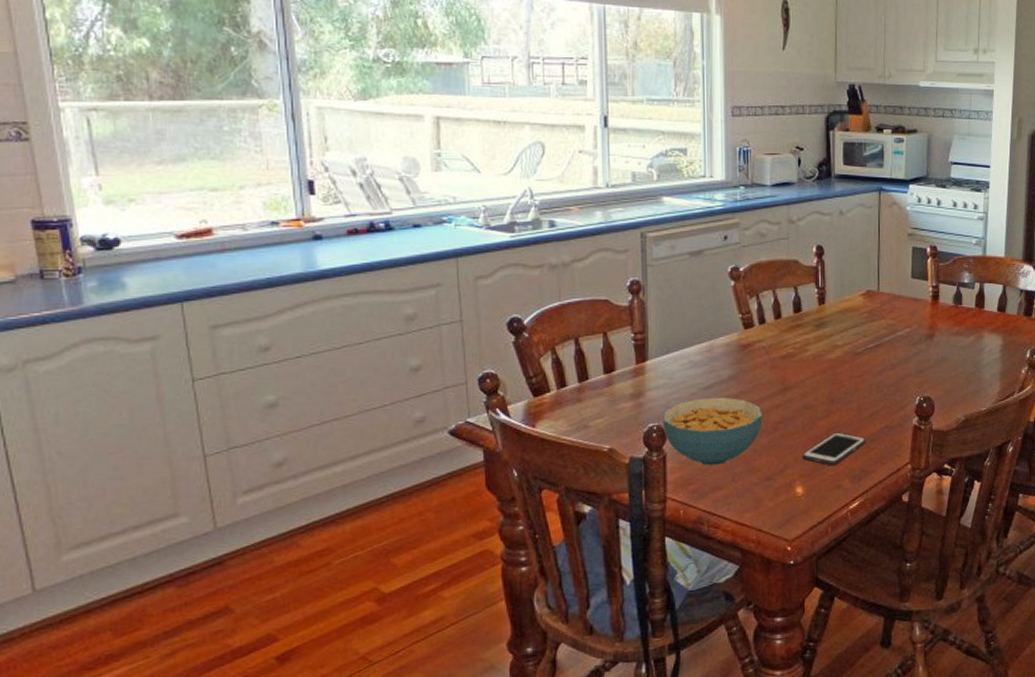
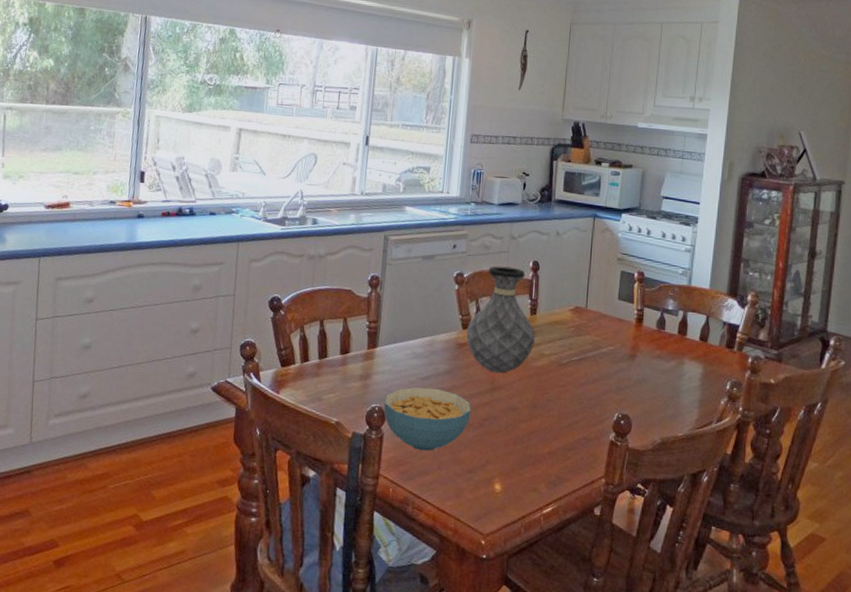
vase: none [749,255,826,372] -> present [466,266,535,374]
cell phone: present [802,432,866,466] -> none [503,436,564,469]

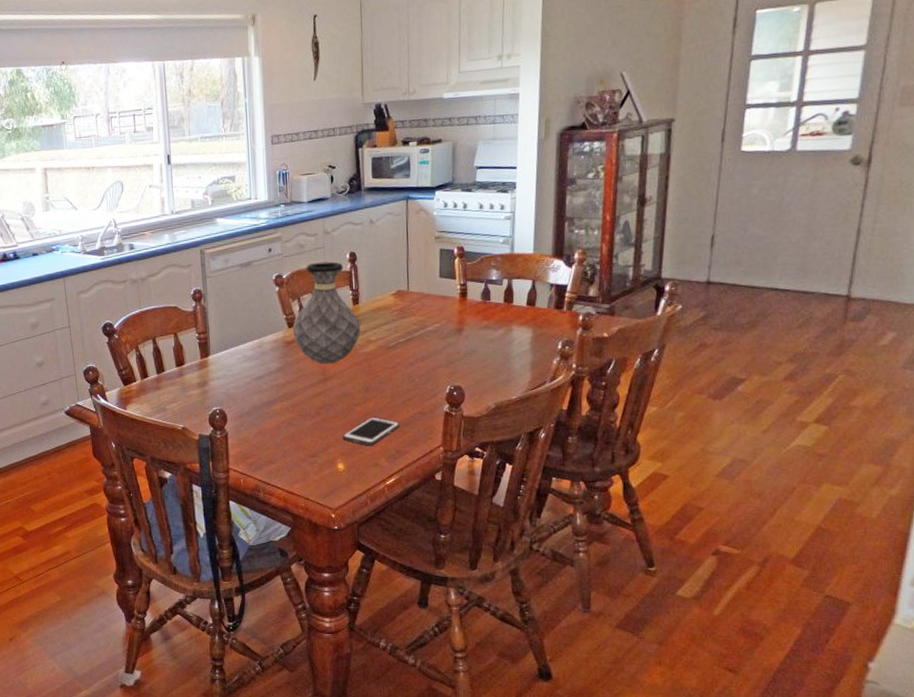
cereal bowl: present [384,386,471,451] -> none [224,385,307,443]
cell phone: none [503,436,564,469] -> present [342,417,400,446]

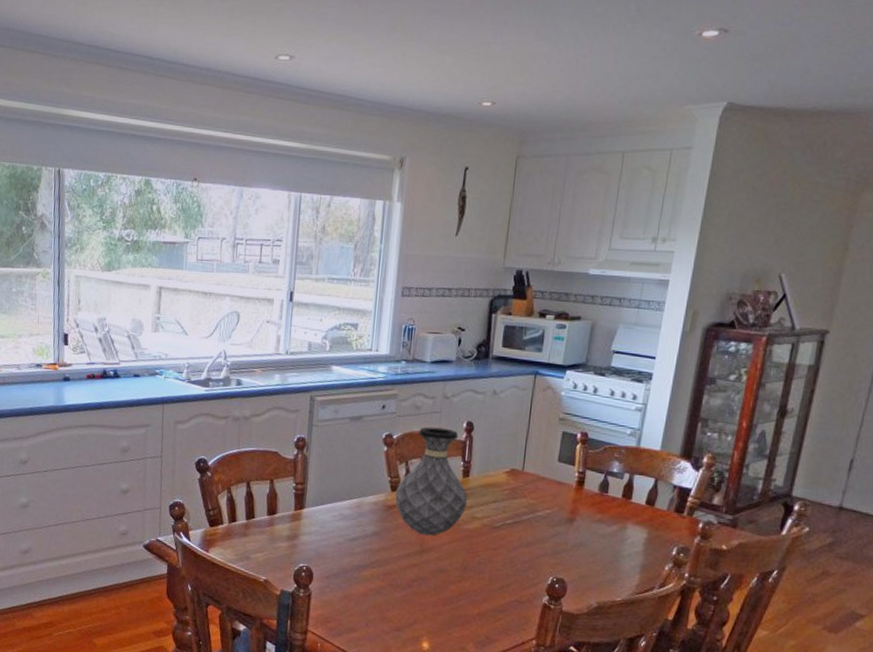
cell phone: present [342,417,400,446] -> none [431,597,494,629]

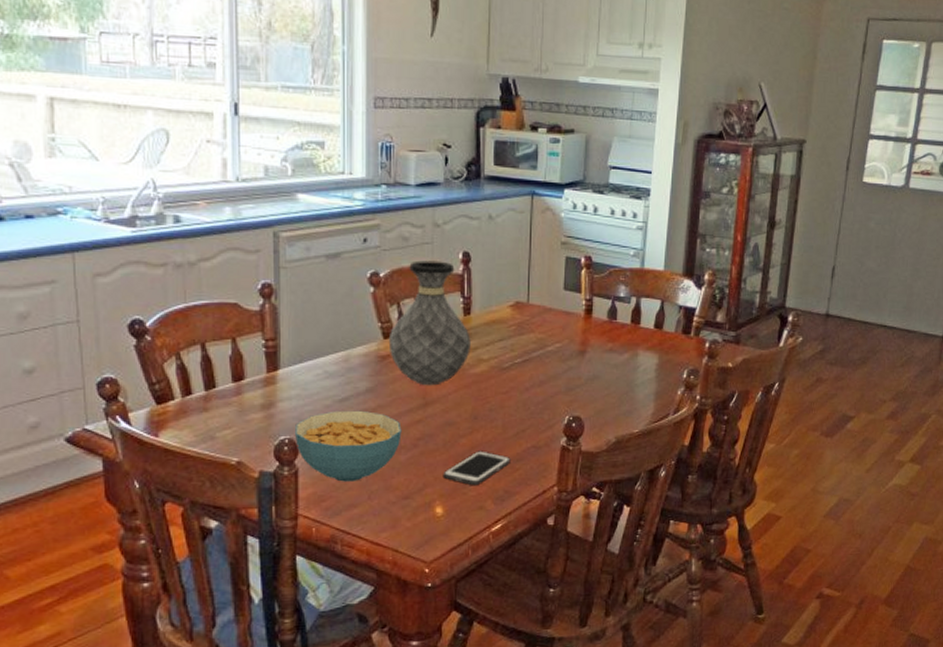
cereal bowl: none [311,547,400,610] -> present [295,410,402,482]
cell phone: none [431,597,494,629] -> present [442,450,511,486]

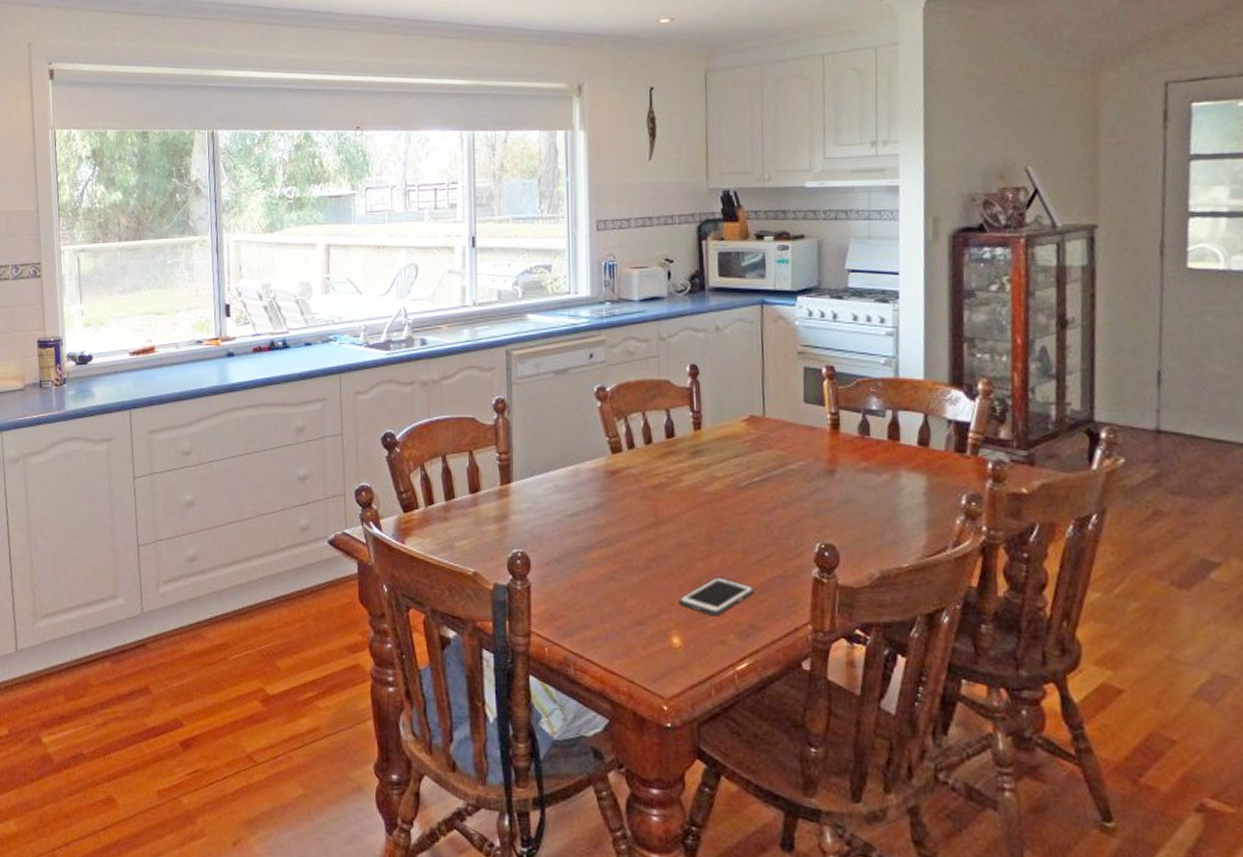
cereal bowl: present [295,410,402,482] -> none [527,525,633,601]
vase: present [388,260,471,386] -> none [616,374,703,504]

